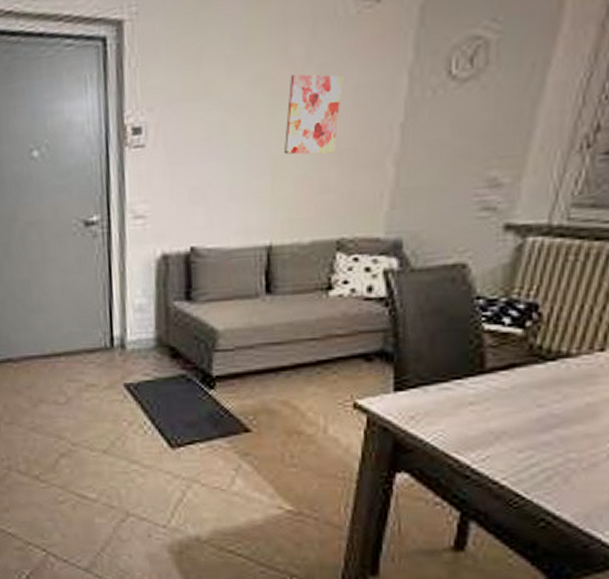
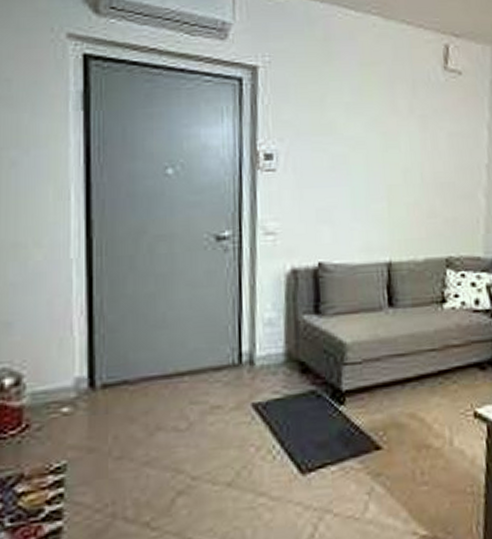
wall art: present [283,73,343,155] -> none [396,120,440,186]

